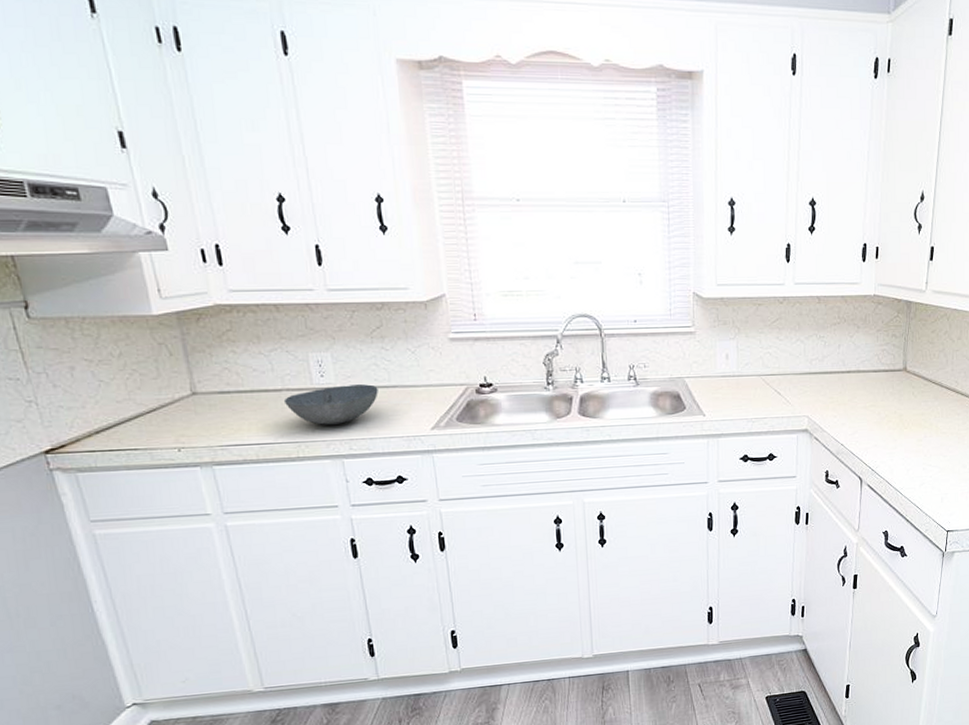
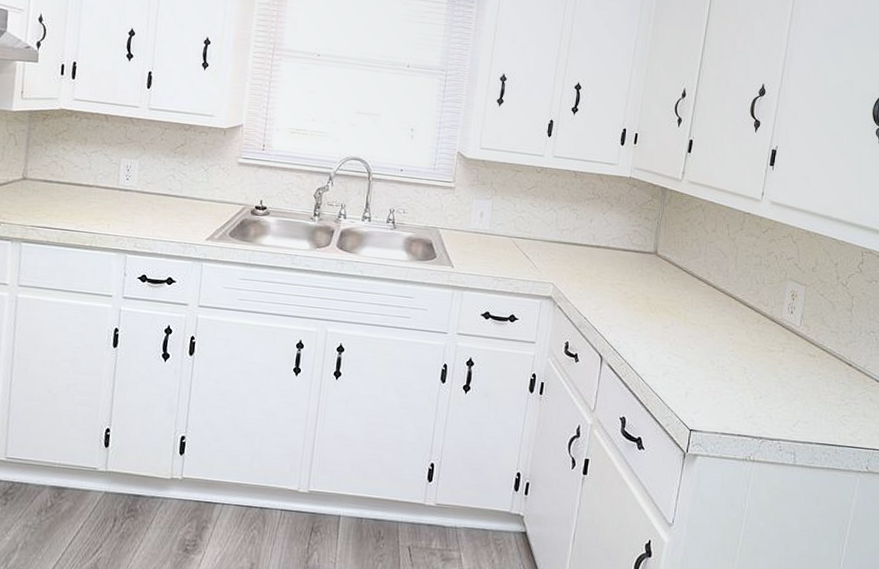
bowl: present [283,384,378,425] -> none [91,189,170,223]

